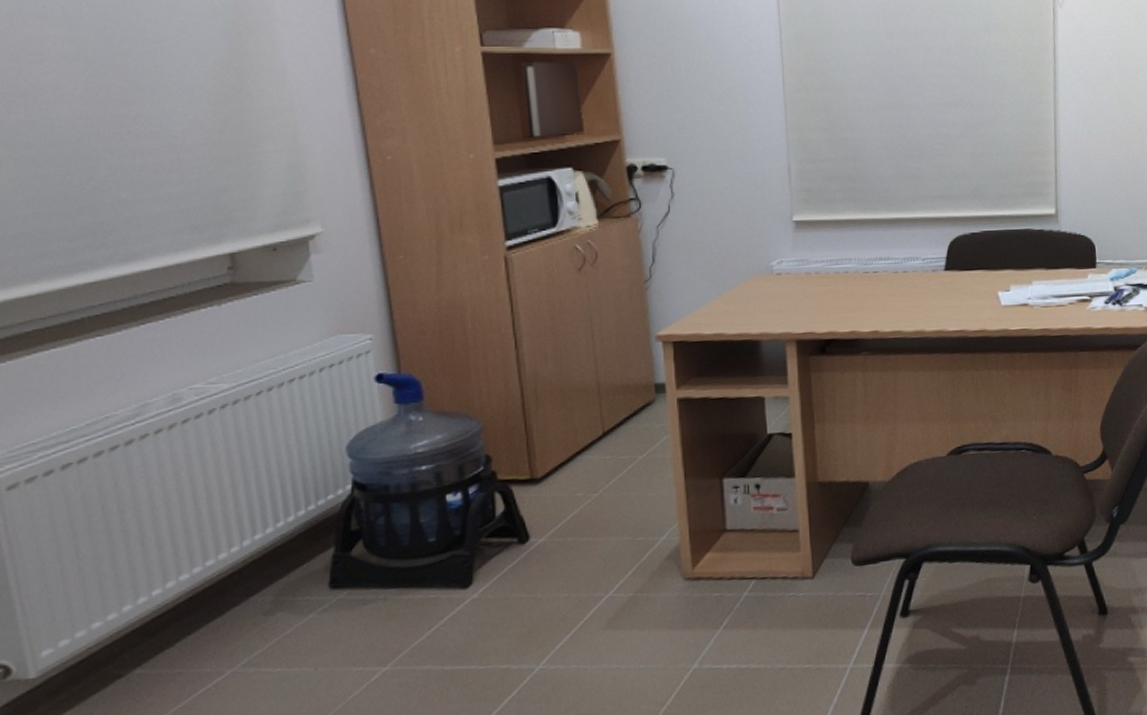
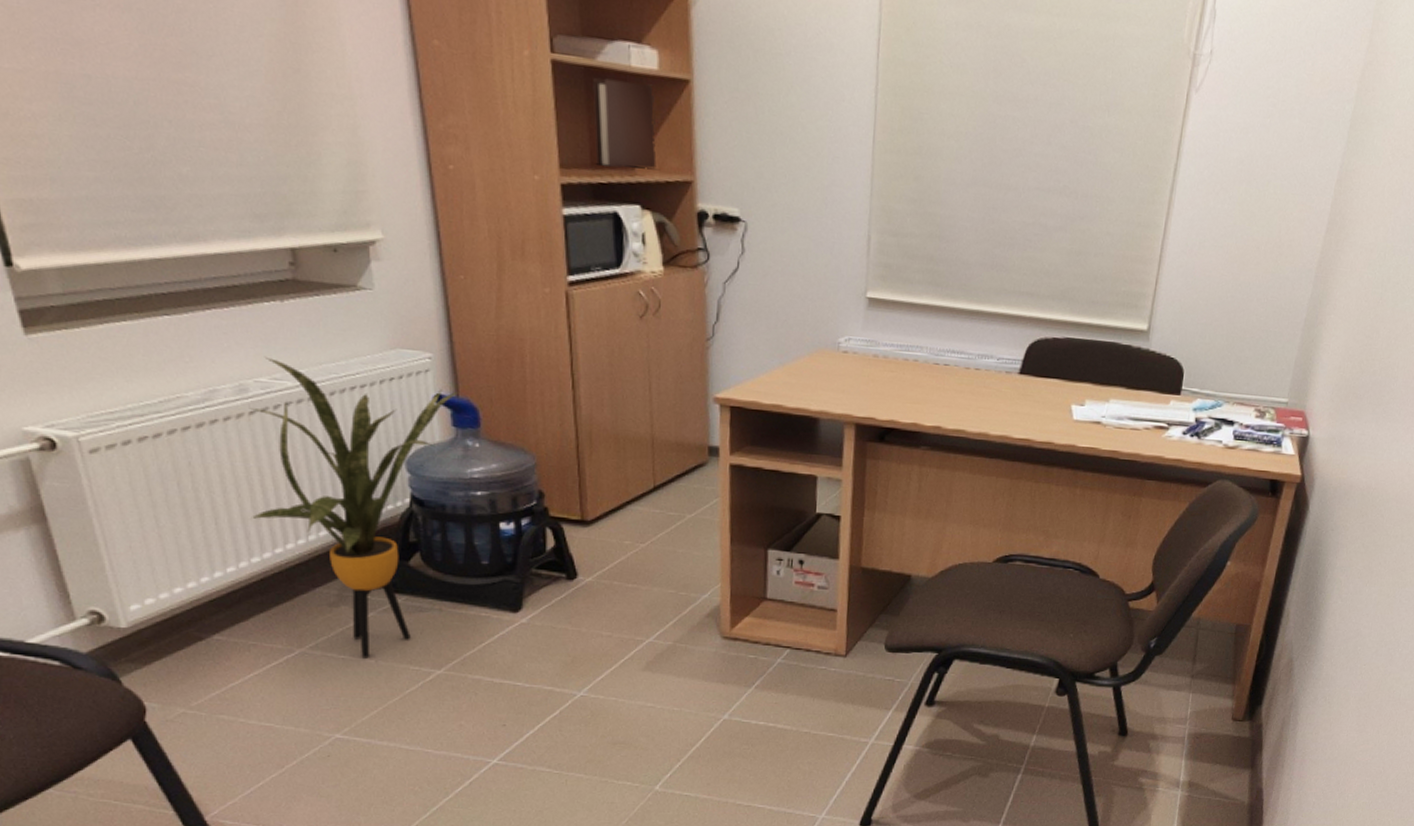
house plant: none [180,362,403,668] -> present [250,356,461,659]

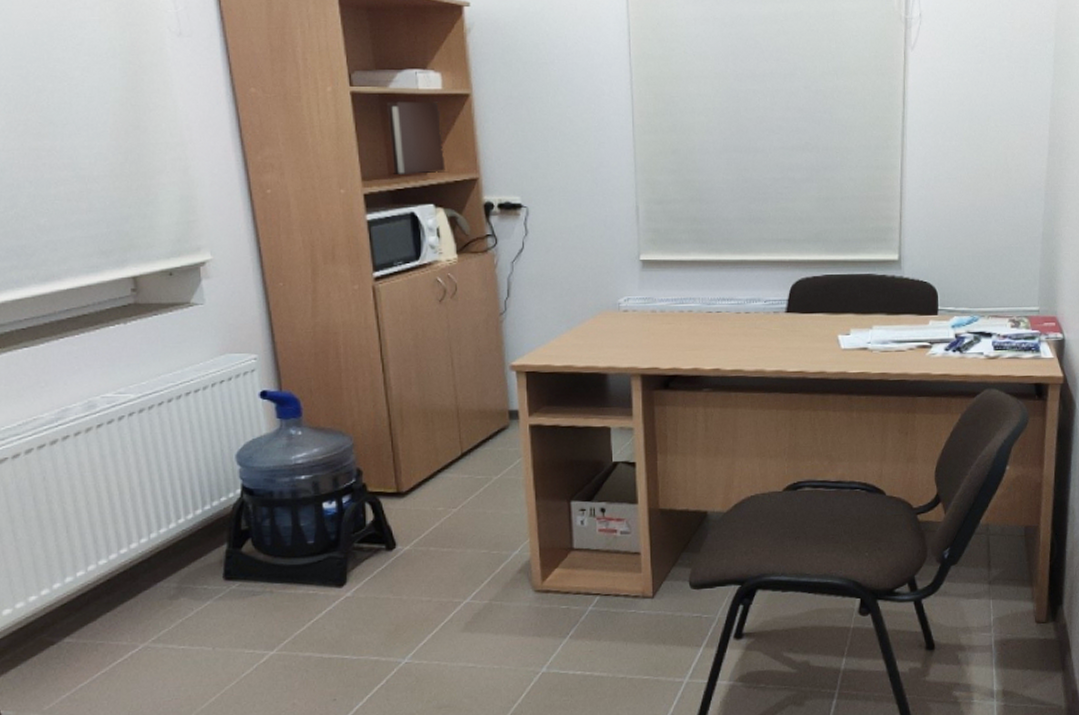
house plant: present [250,356,461,659] -> none [98,374,283,647]

